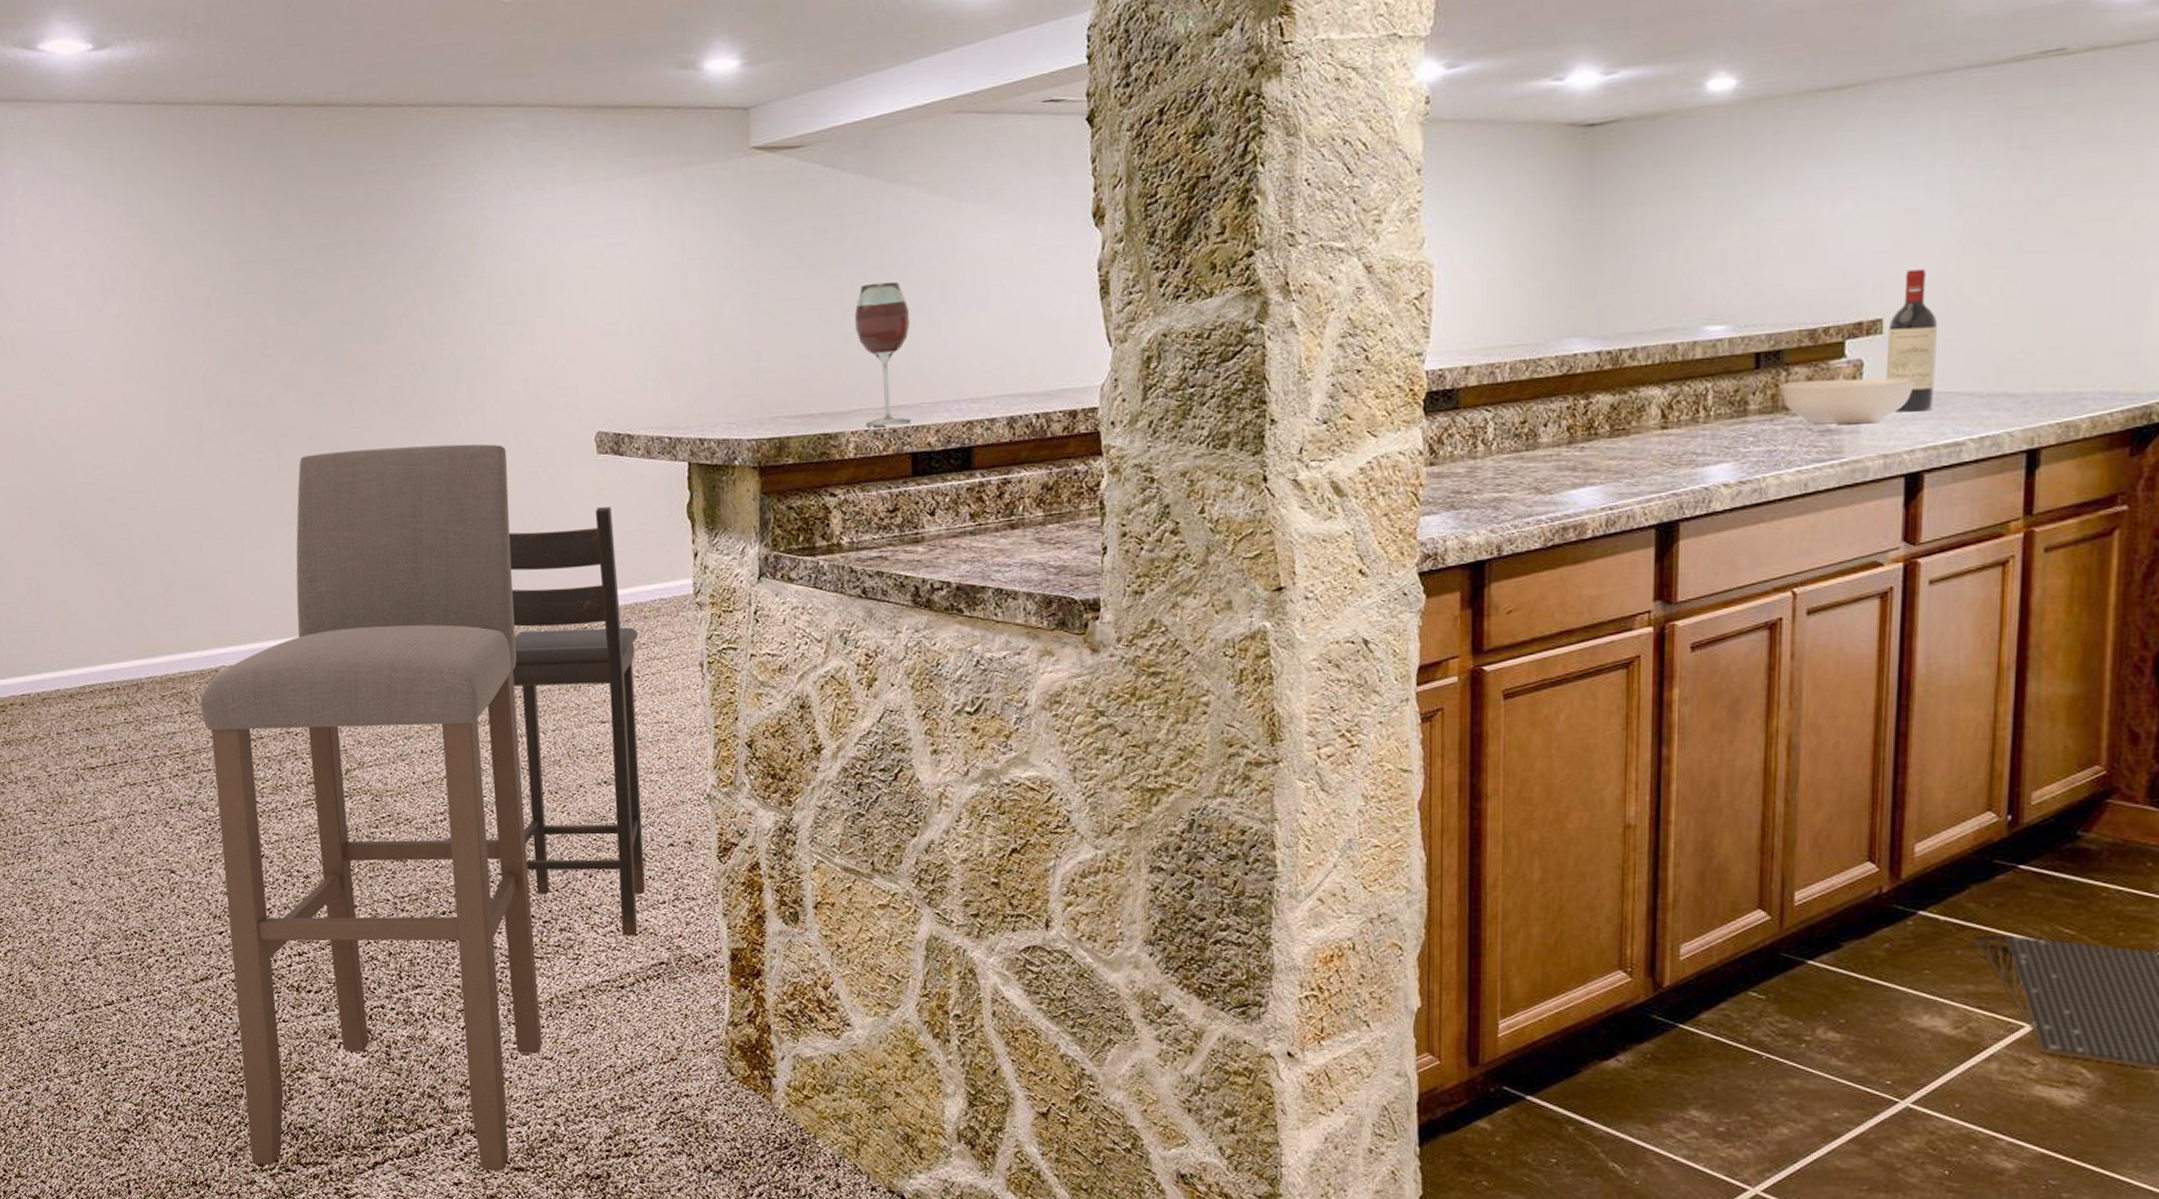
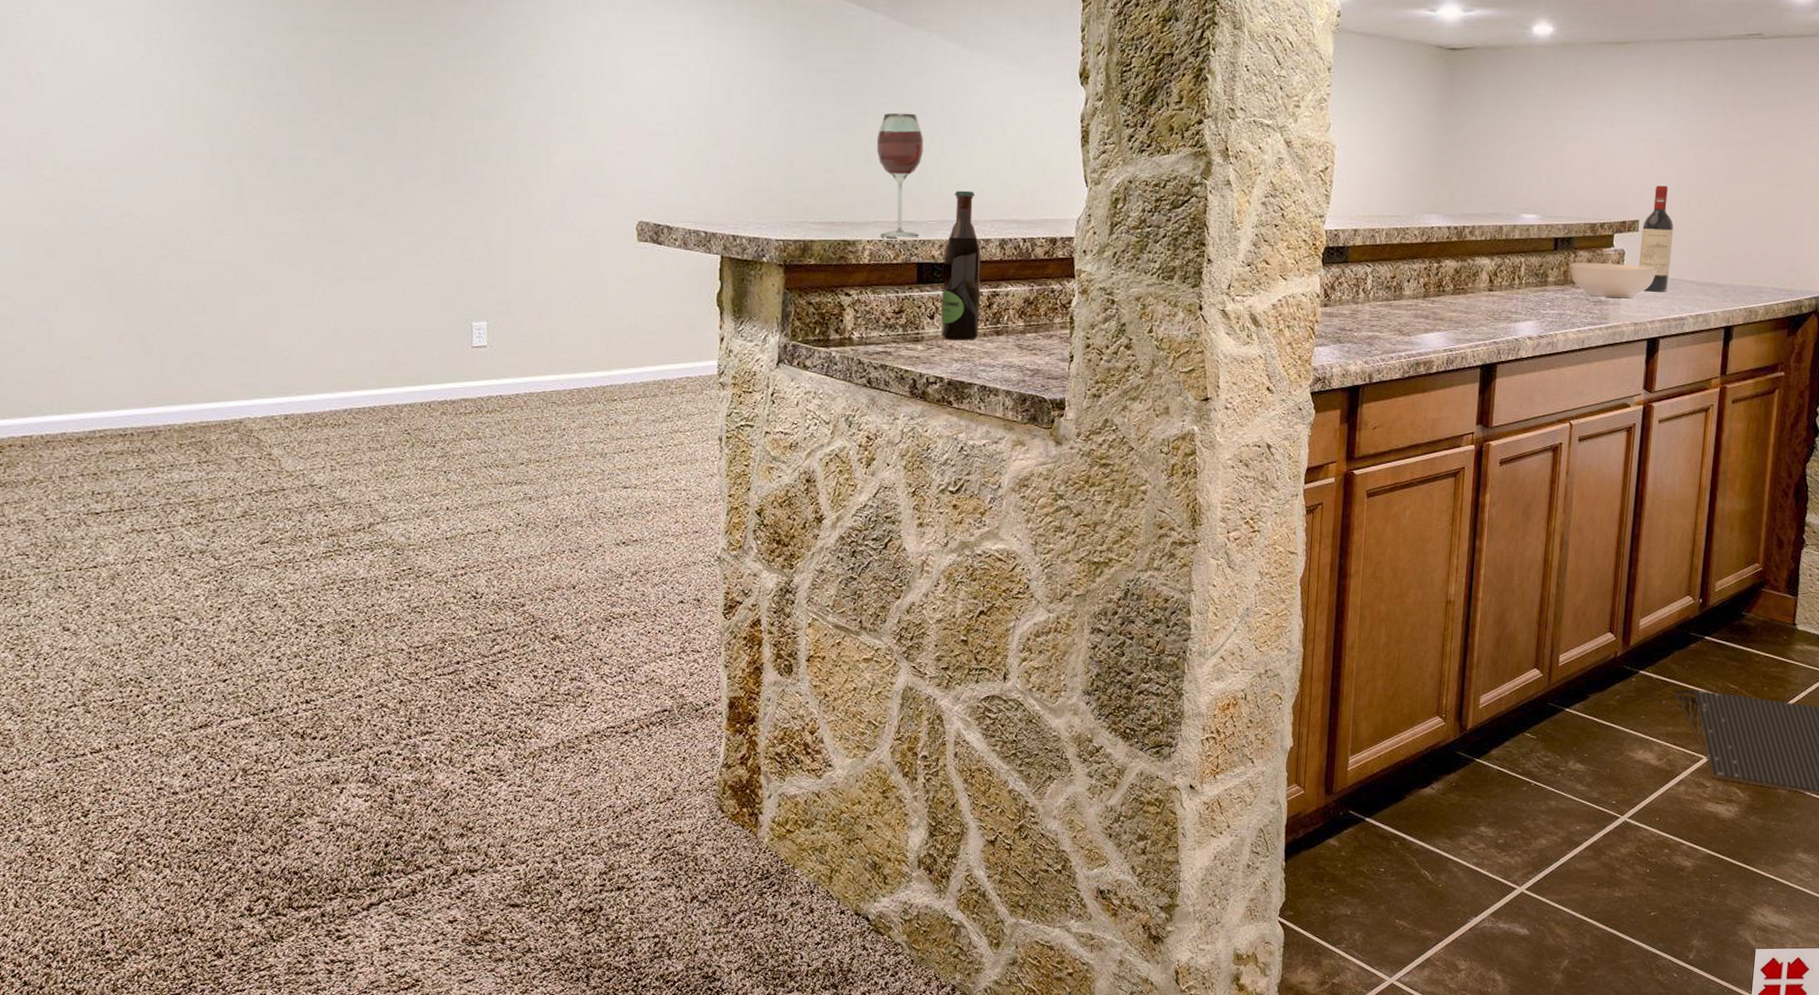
bar stool: present [200,444,543,1171] -> none [220,218,552,910]
bar stool: present [506,507,645,936] -> none [518,290,664,686]
bottle: none [942,364,989,538] -> present [940,190,981,341]

